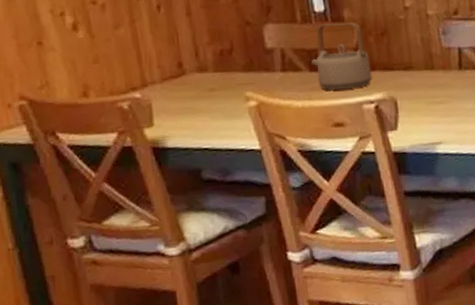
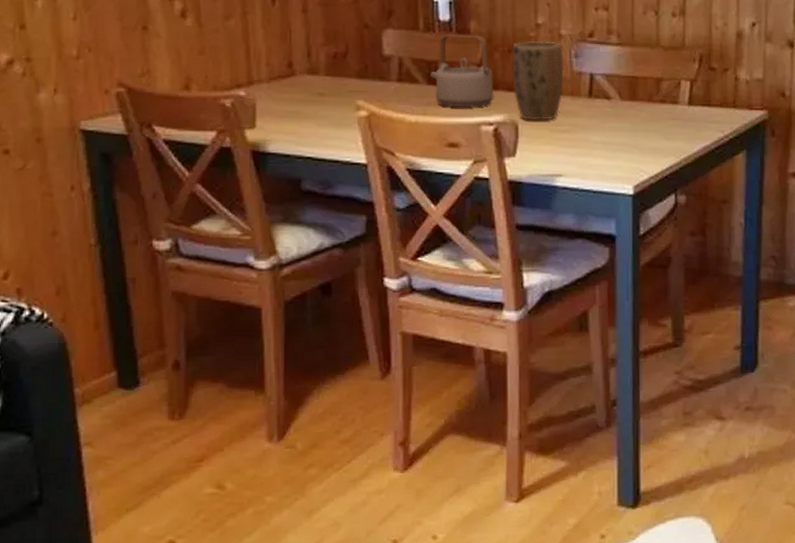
plant pot: none [384,22,435,96] -> present [512,41,564,120]

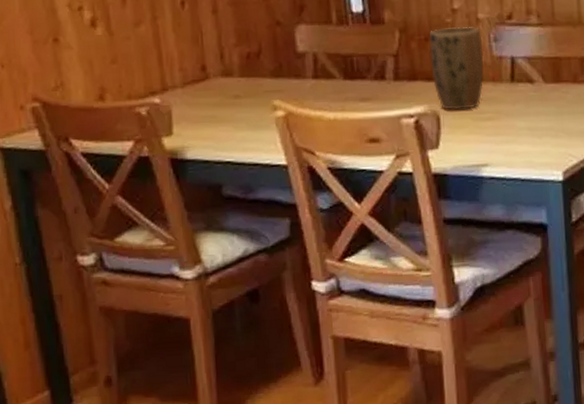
teapot: present [430,34,494,108] -> none [346,25,413,101]

